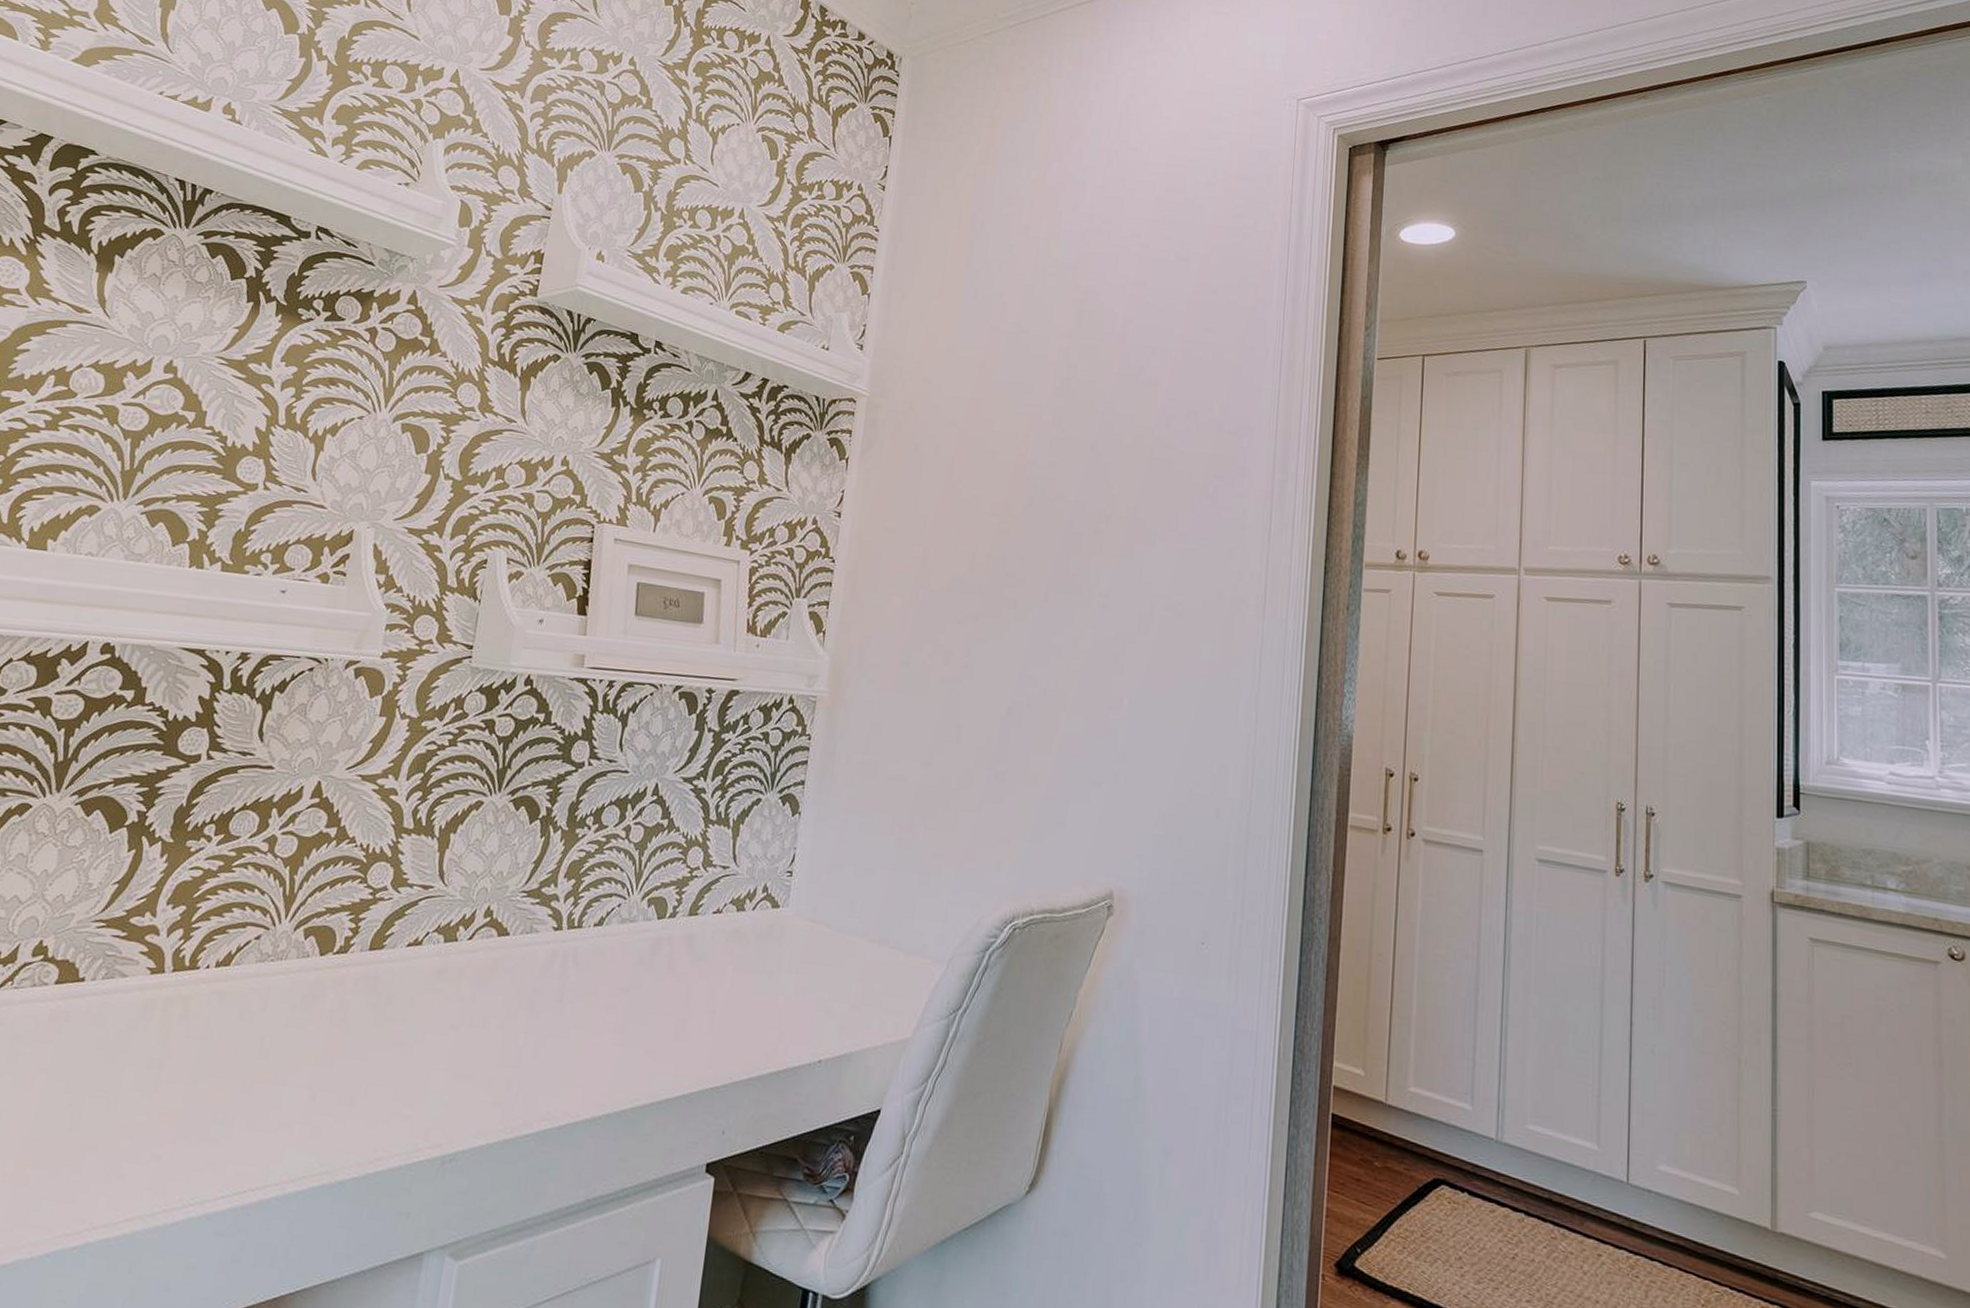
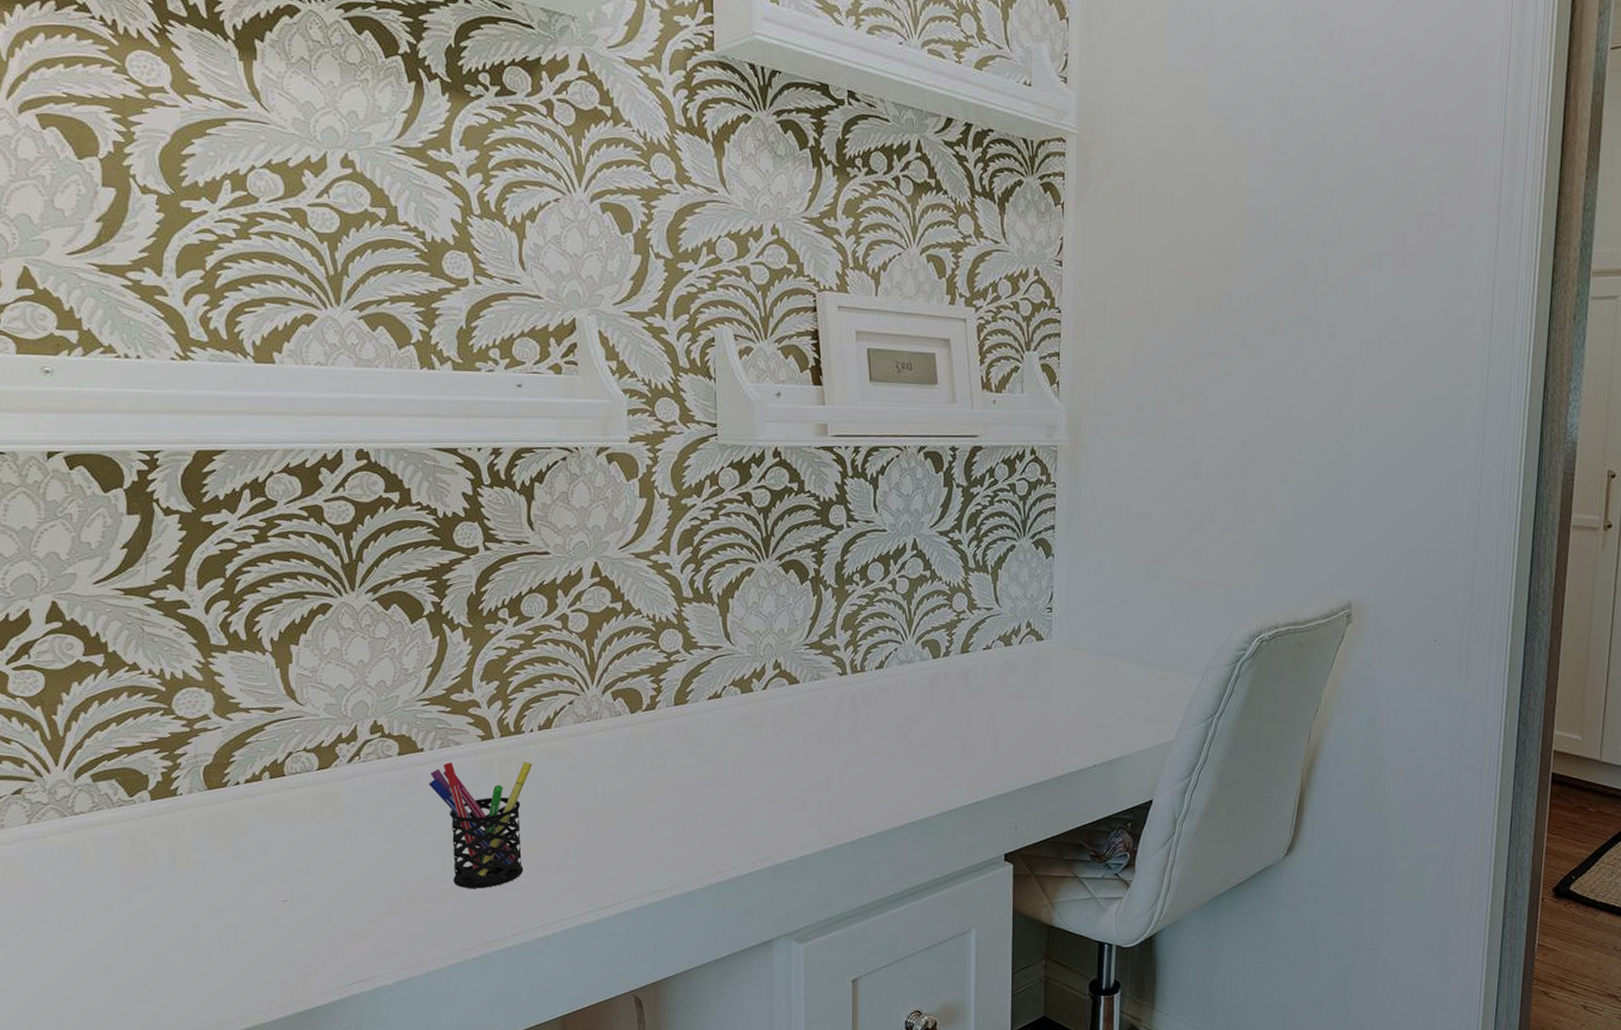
pen holder: none [76,997,200,1157] -> present [429,762,533,889]

